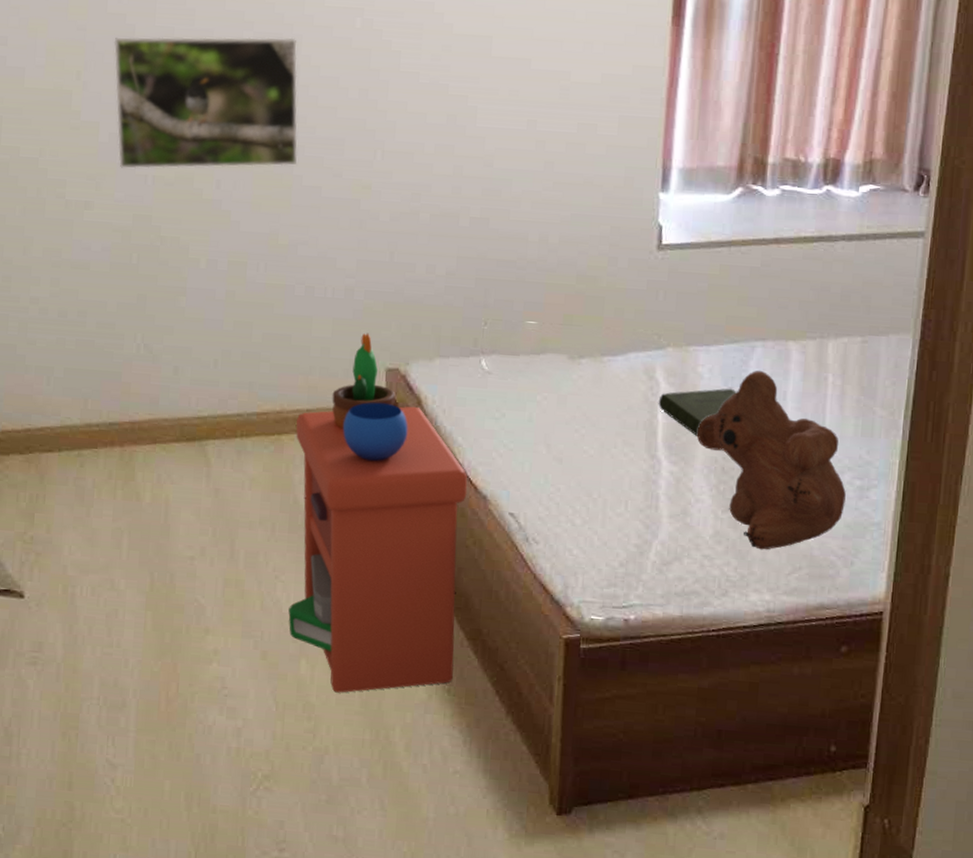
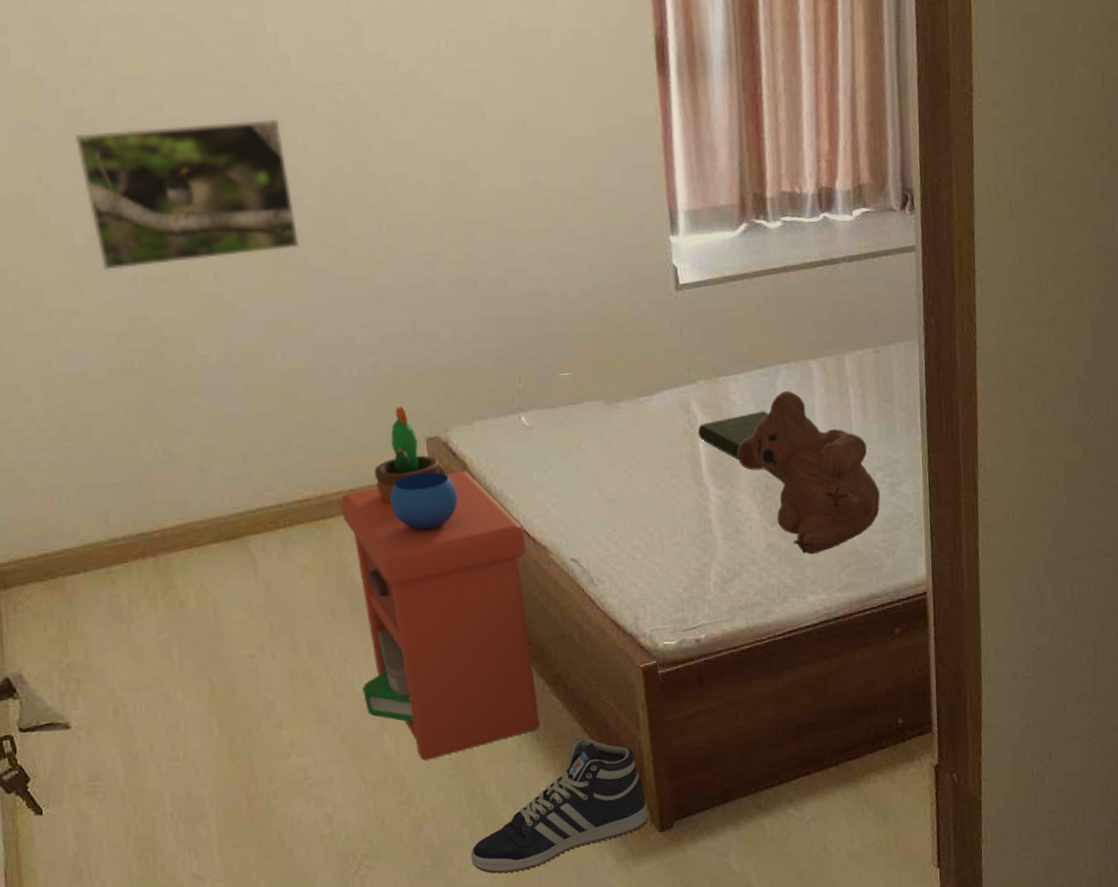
sneaker: none [365,700,548,826] -> present [470,737,649,874]

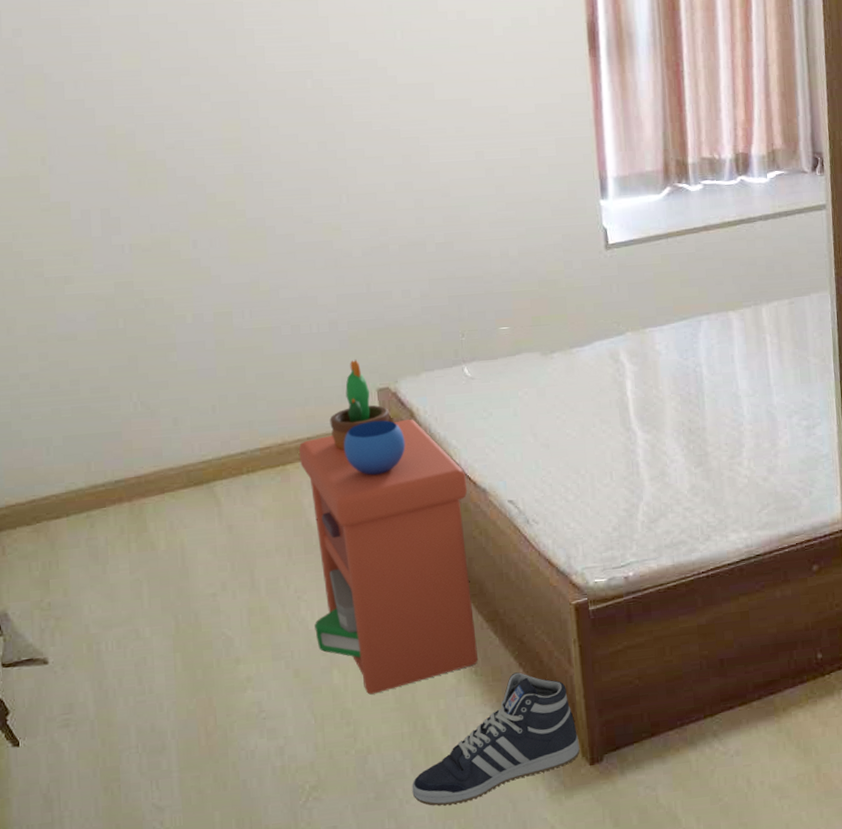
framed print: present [74,118,299,270] -> none [75,103,267,241]
book: present [697,410,769,460] -> none [625,359,692,405]
teddy bear: present [738,390,880,555] -> none [663,340,797,495]

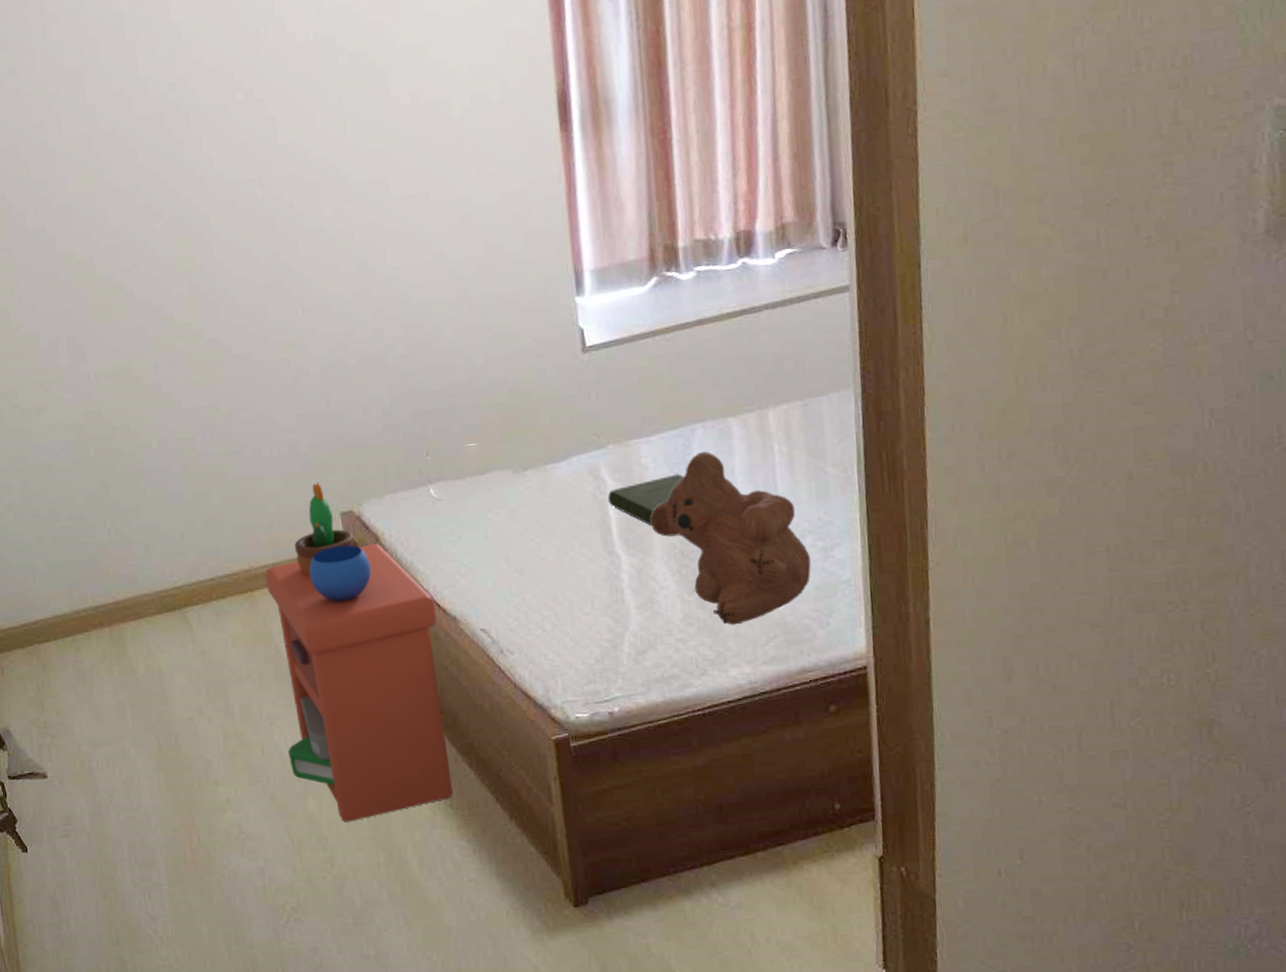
sneaker: present [412,672,580,807] -> none [389,807,563,937]
book: none [625,359,692,405] -> present [607,473,684,526]
teddy bear: none [663,340,797,495] -> present [651,451,811,625]

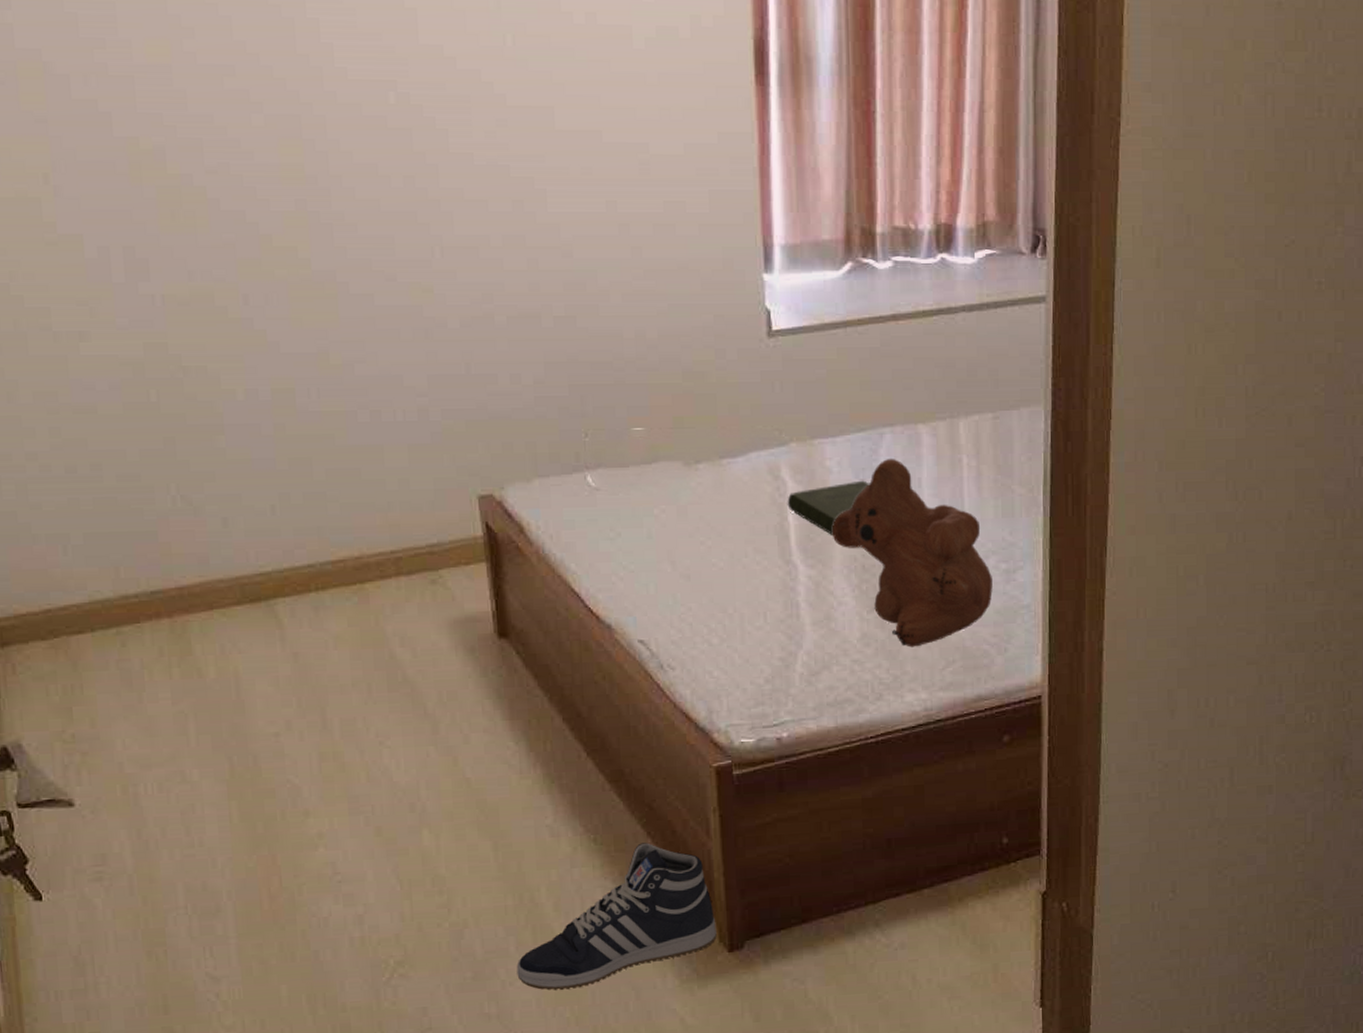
nightstand: present [264,482,453,822] -> none [379,457,598,860]
sneaker: none [389,807,563,937] -> present [516,842,717,991]

